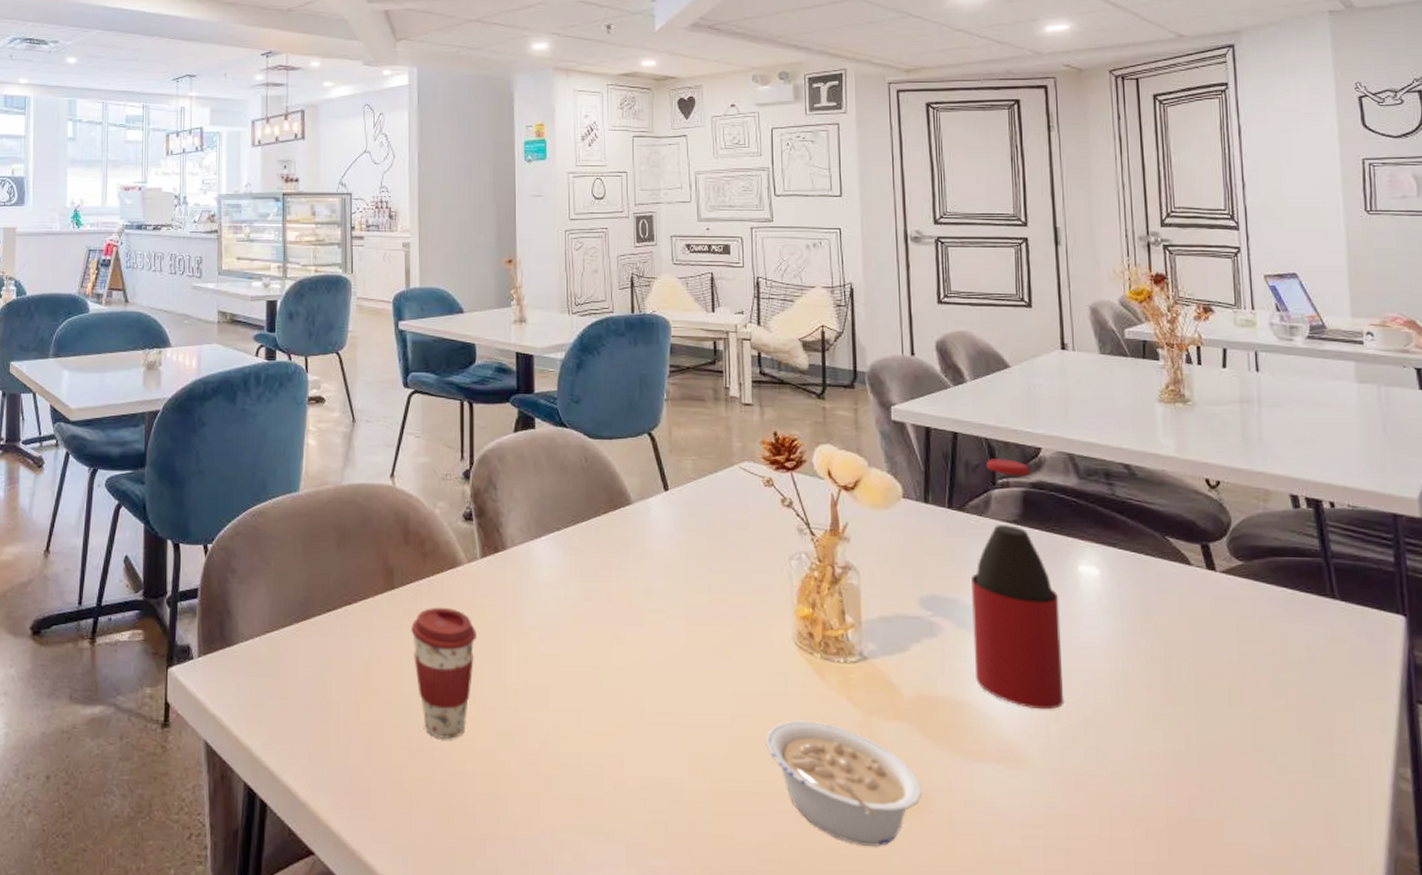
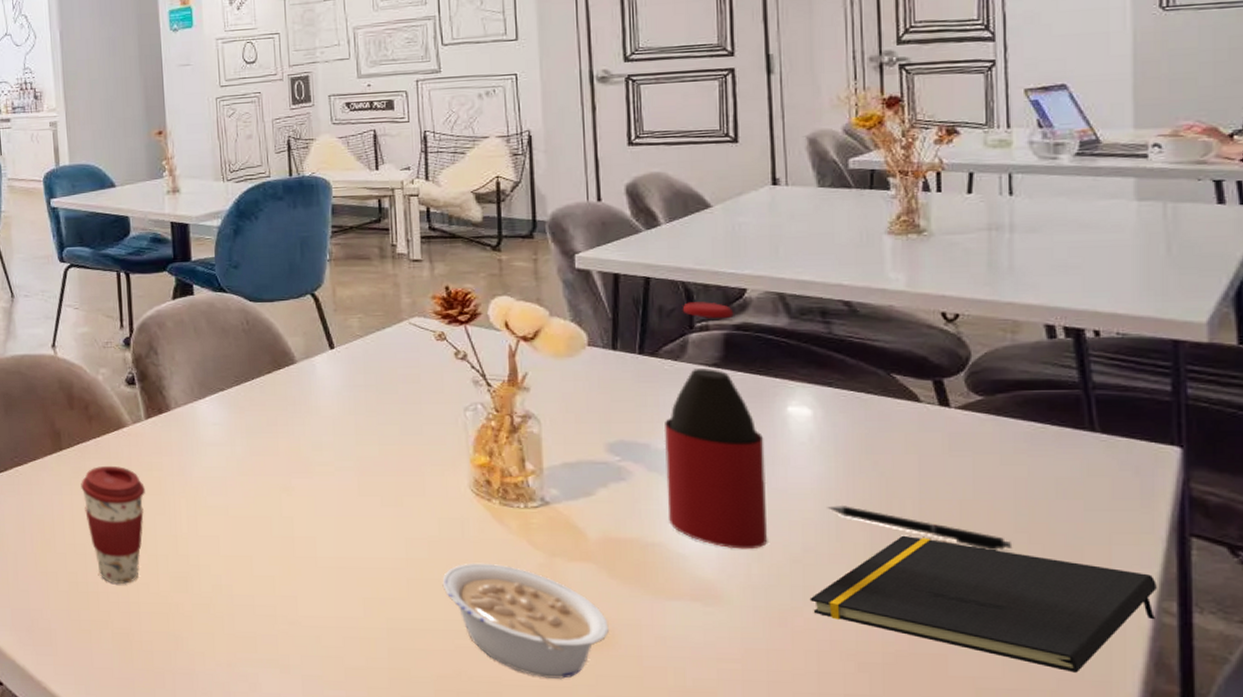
notepad: none [1102,697,1394,839] -> present [809,535,1157,673]
pen: none [1115,666,1273,715] -> present [827,506,1013,551]

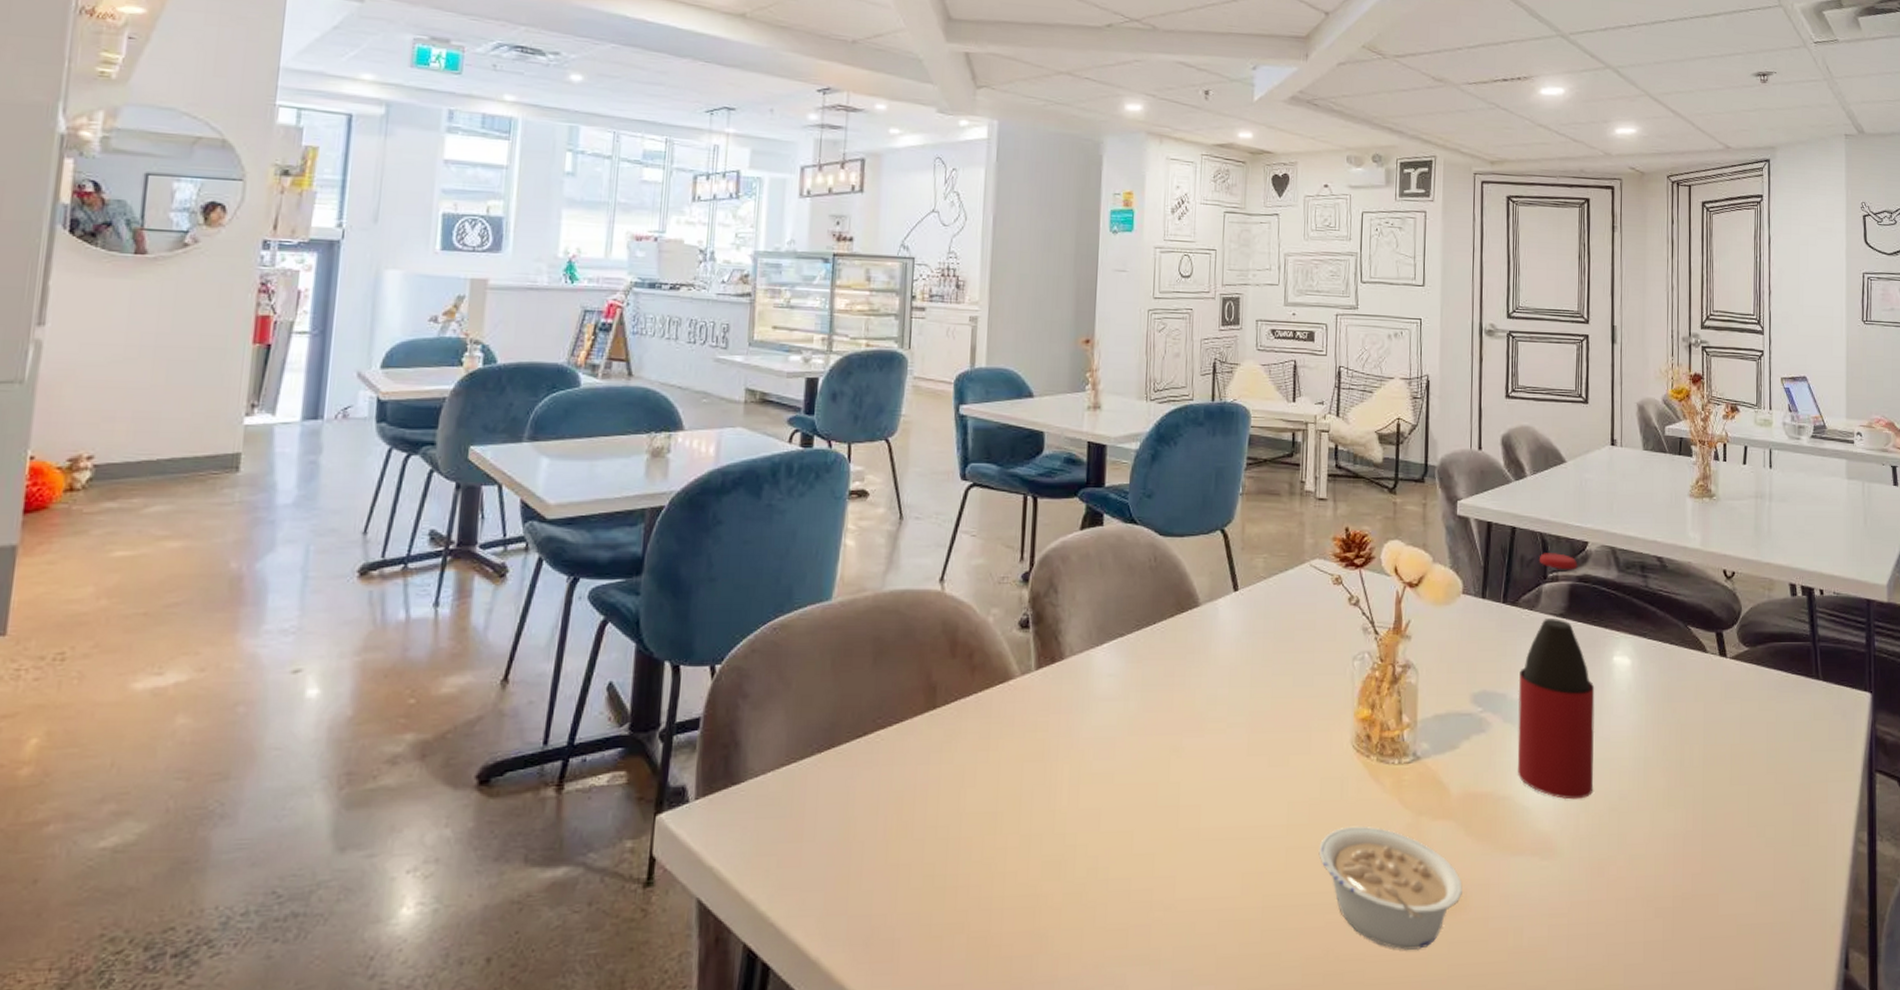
coffee cup: present [81,465,145,584] -> none [953,726,1026,874]
notepad: present [809,535,1157,673] -> none [1622,779,1855,903]
pen: present [827,506,1013,551] -> none [1638,752,1765,792]

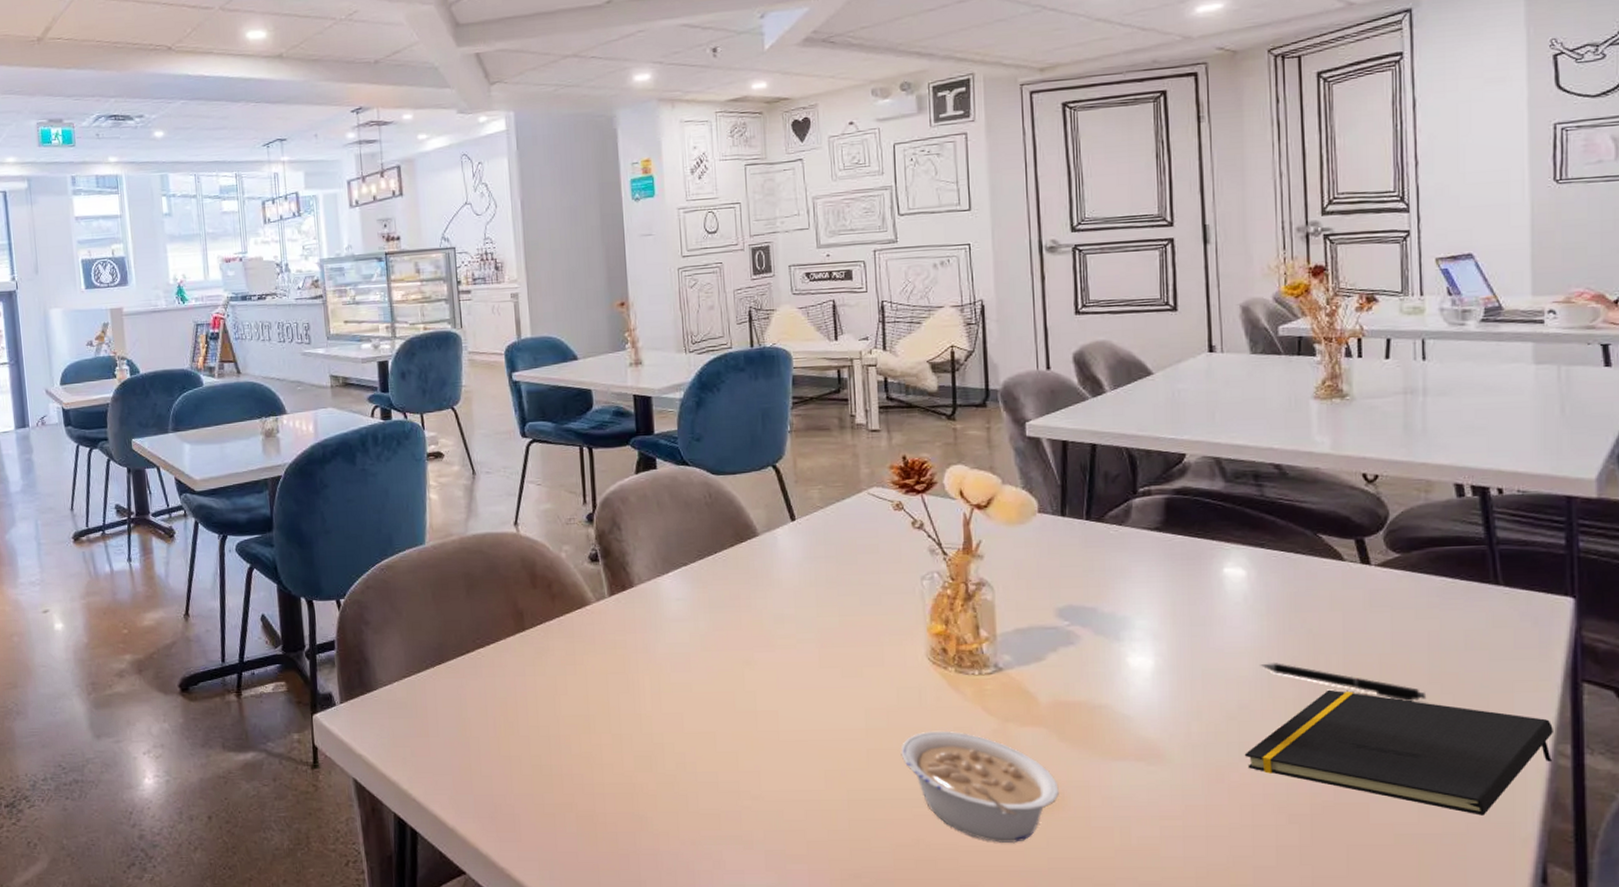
bottle: present [1517,553,1595,800] -> none [1109,467,1206,709]
notepad: none [1622,779,1855,903] -> present [1244,689,1553,816]
pen: none [1638,752,1765,792] -> present [1260,663,1427,702]

